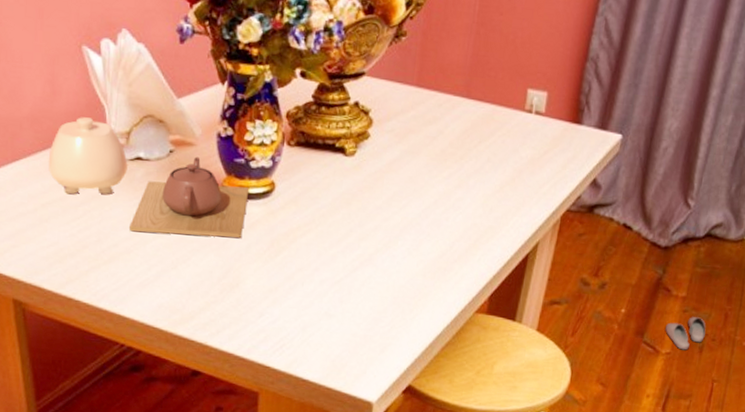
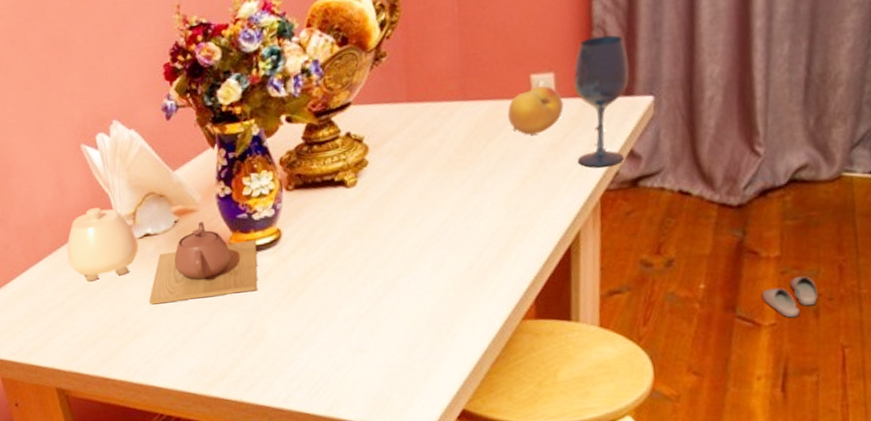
fruit: none [501,101,550,146] -> present [507,86,564,135]
wineglass: none [550,68,610,189] -> present [573,35,630,167]

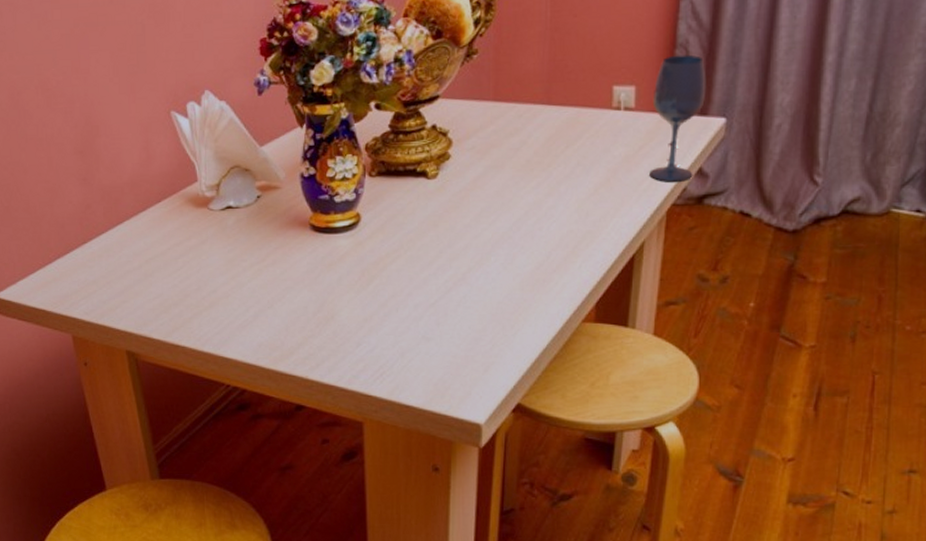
sugar bowl: present [67,207,139,282] -> none [148,176,220,249]
teapot: present [149,221,258,305] -> none [226,198,336,277]
fruit: present [507,86,564,135] -> none [588,98,641,144]
slippers: present [762,276,818,318] -> none [806,303,856,342]

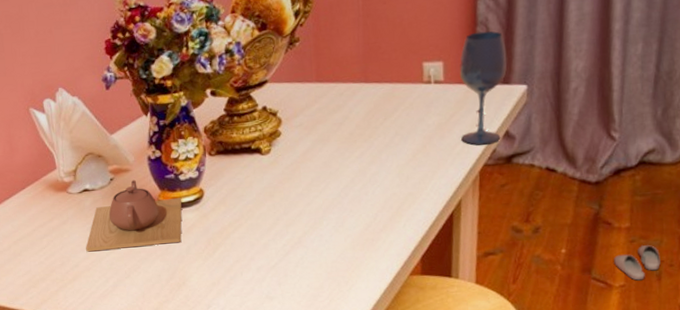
teapot: none [226,198,336,277] -> present [86,179,182,252]
slippers: none [806,303,856,342] -> present [614,245,661,281]

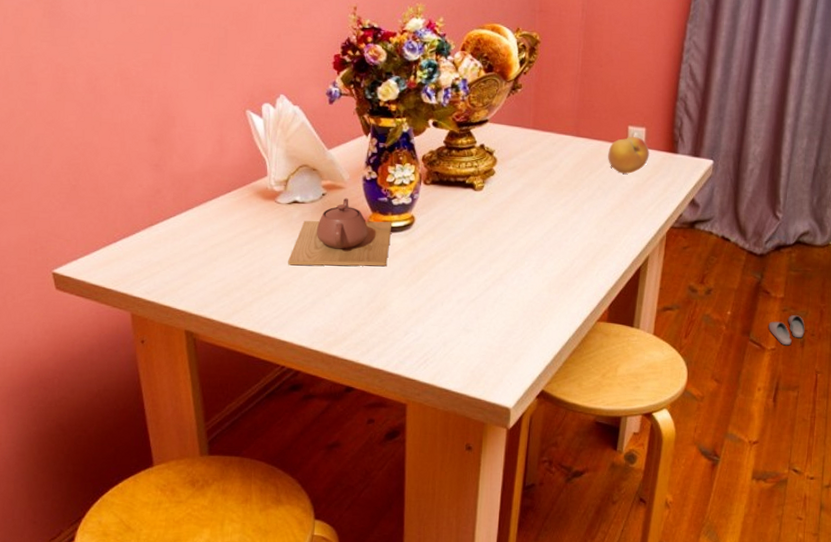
fruit: none [402,73,450,115] -> present [608,137,649,174]
wineglass: present [459,31,507,145] -> none [654,106,700,209]

